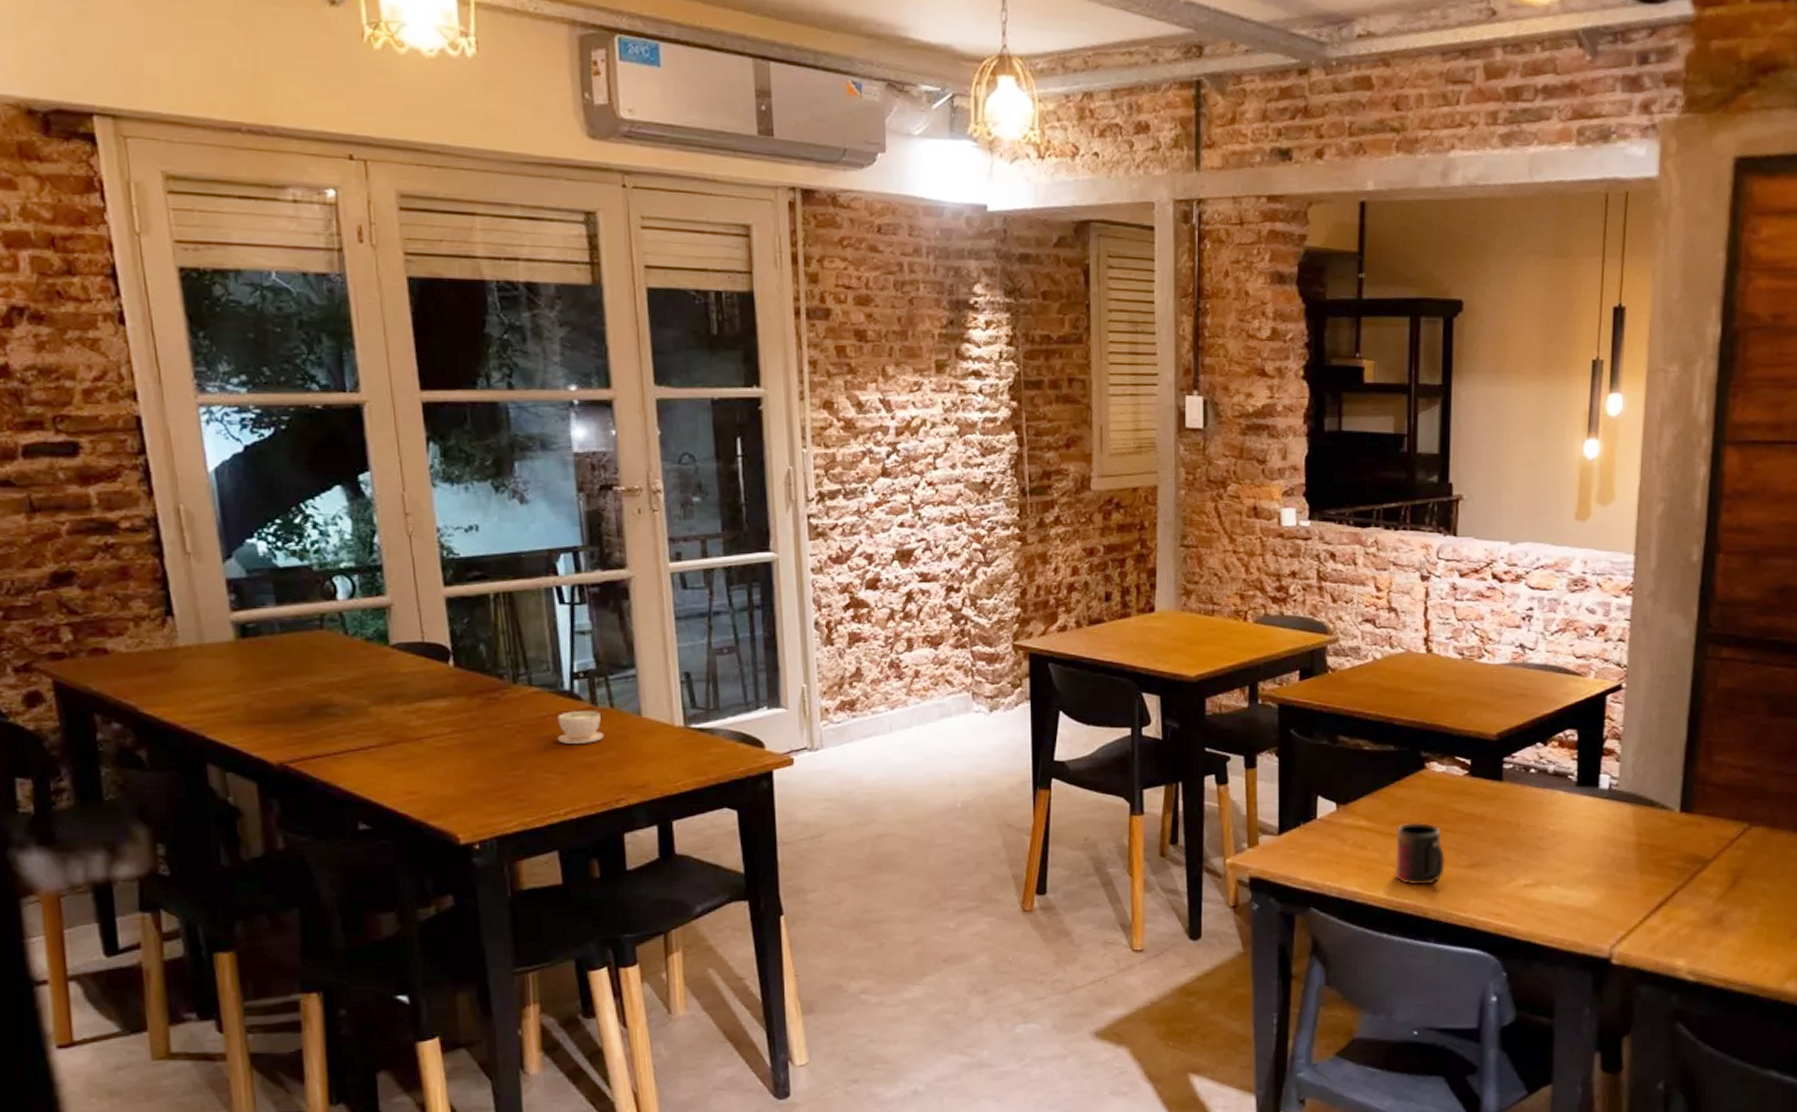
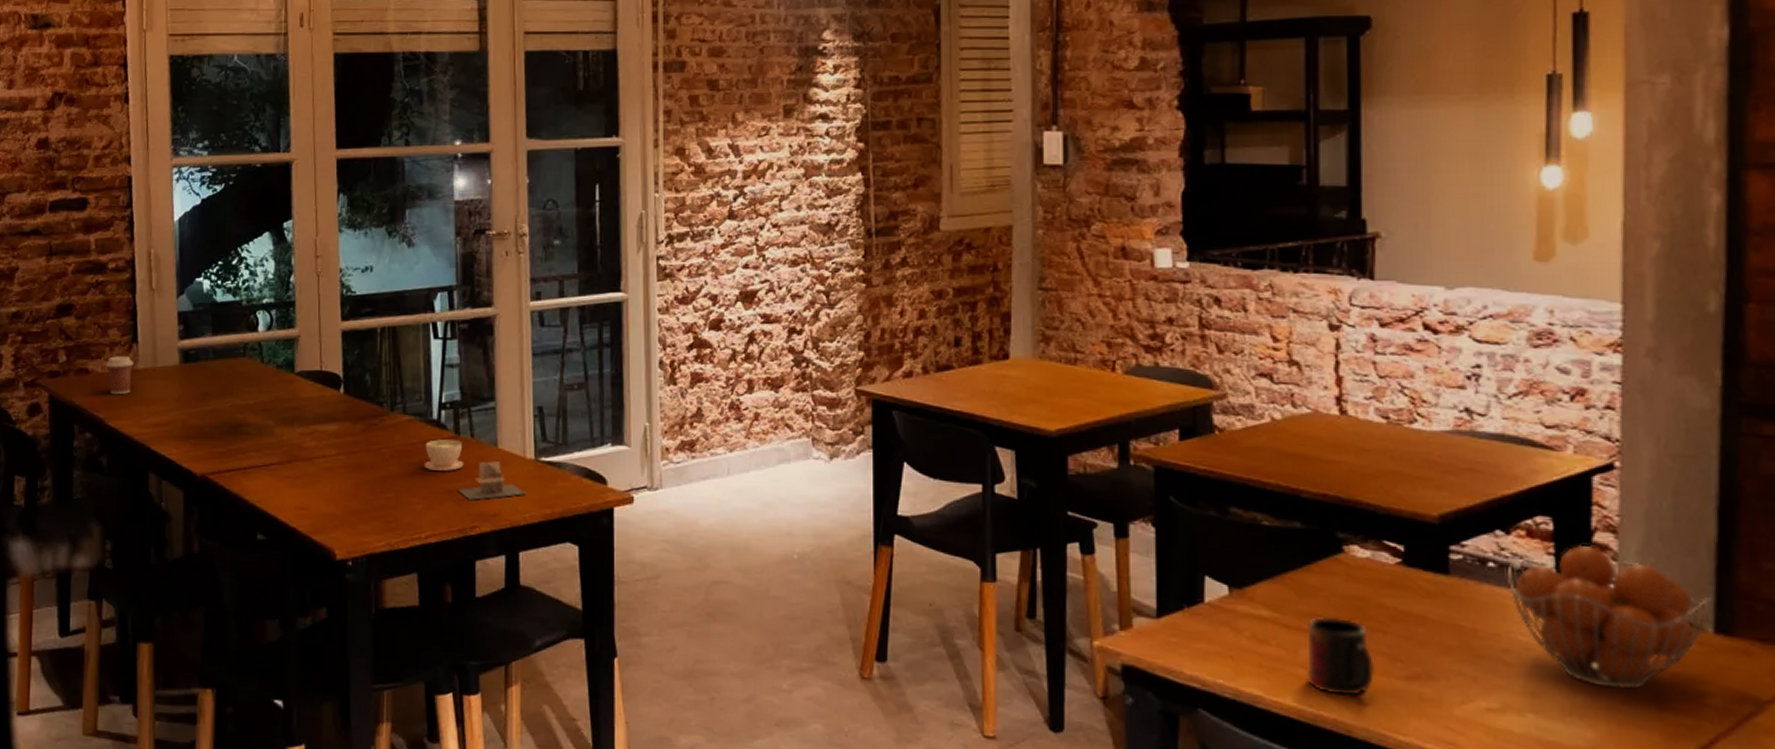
coffee cup: none [130,632,171,678] -> present [105,356,133,395]
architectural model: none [598,731,676,772] -> present [457,461,525,501]
fruit basket: none [1543,751,1680,860] -> present [1507,546,1712,690]

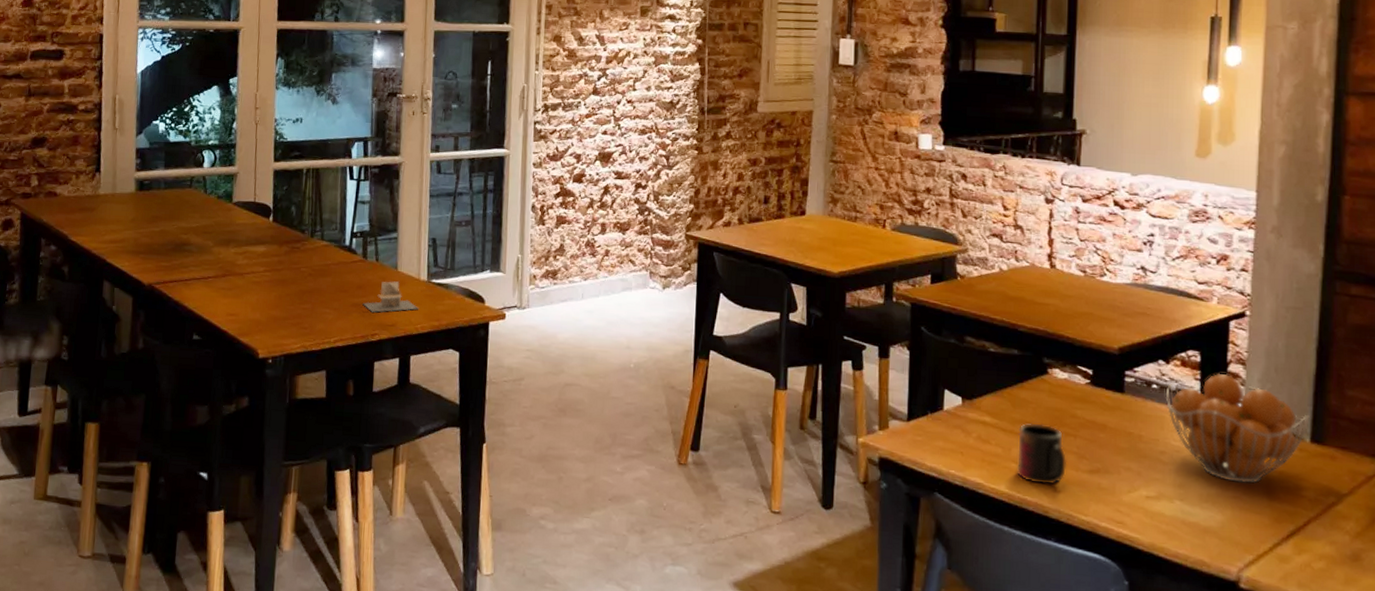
coffee cup: present [105,356,133,395] -> none [71,182,96,216]
coffee cup: present [423,439,464,471] -> none [335,262,369,288]

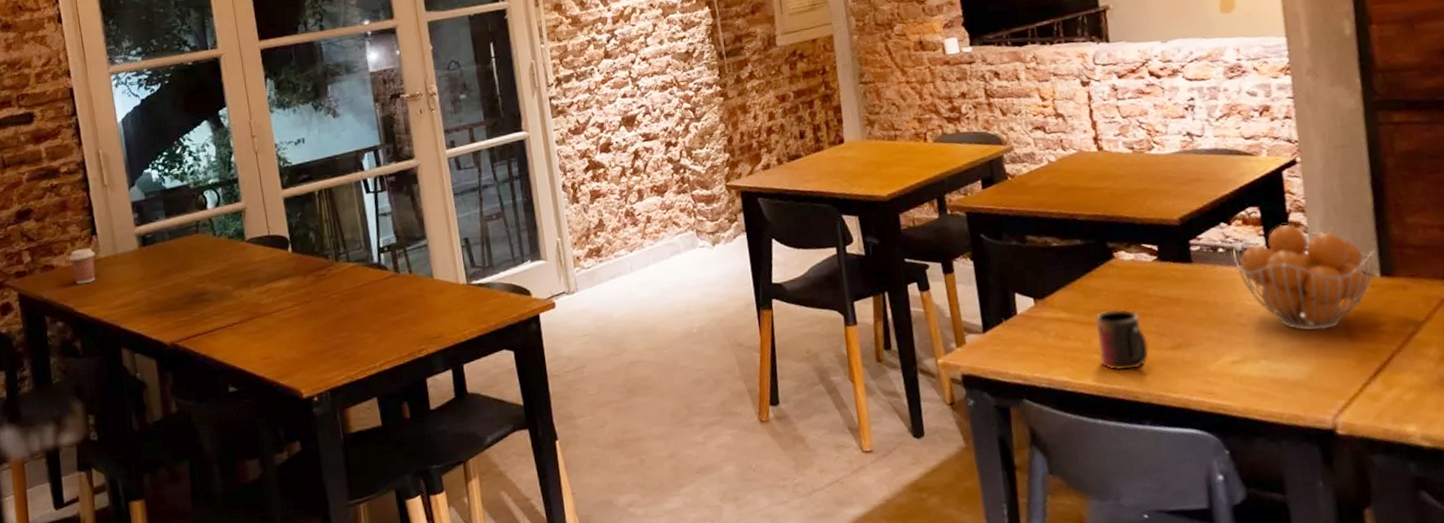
coffee cup: none [71,182,96,216] -> present [68,248,96,285]
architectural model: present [362,281,418,313] -> none [402,290,463,327]

